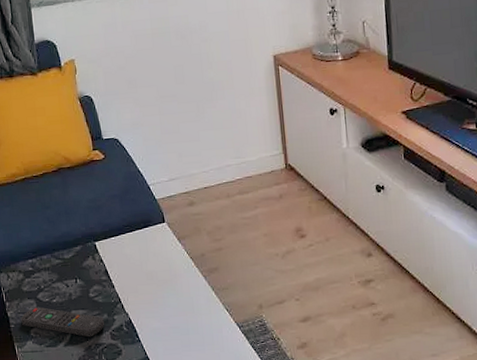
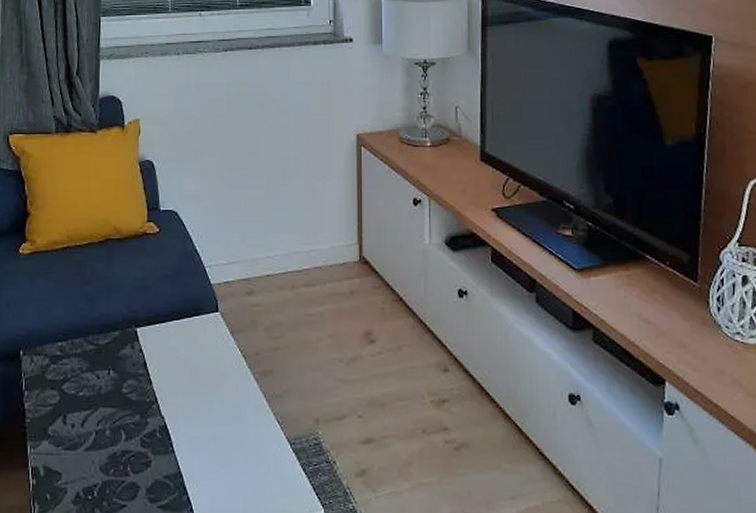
remote control: present [21,306,105,338] -> none [39,399,136,442]

